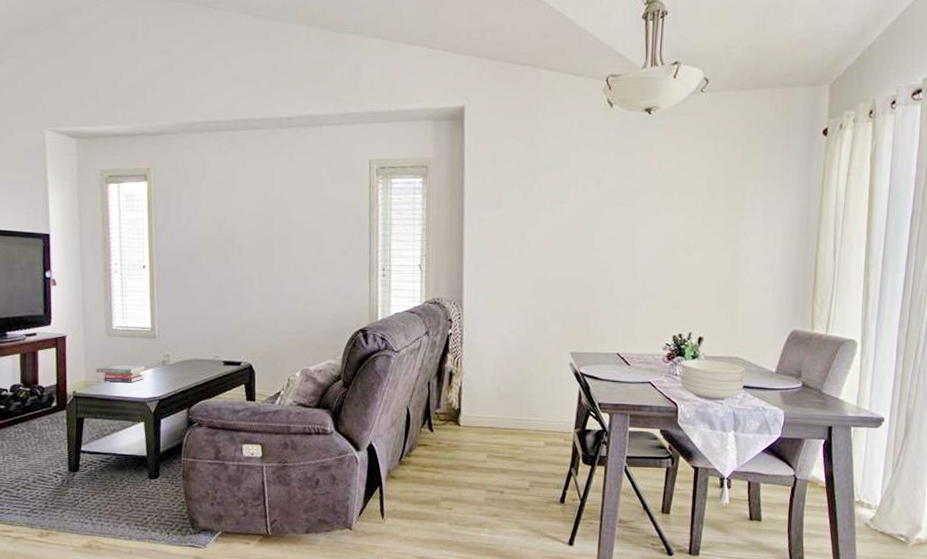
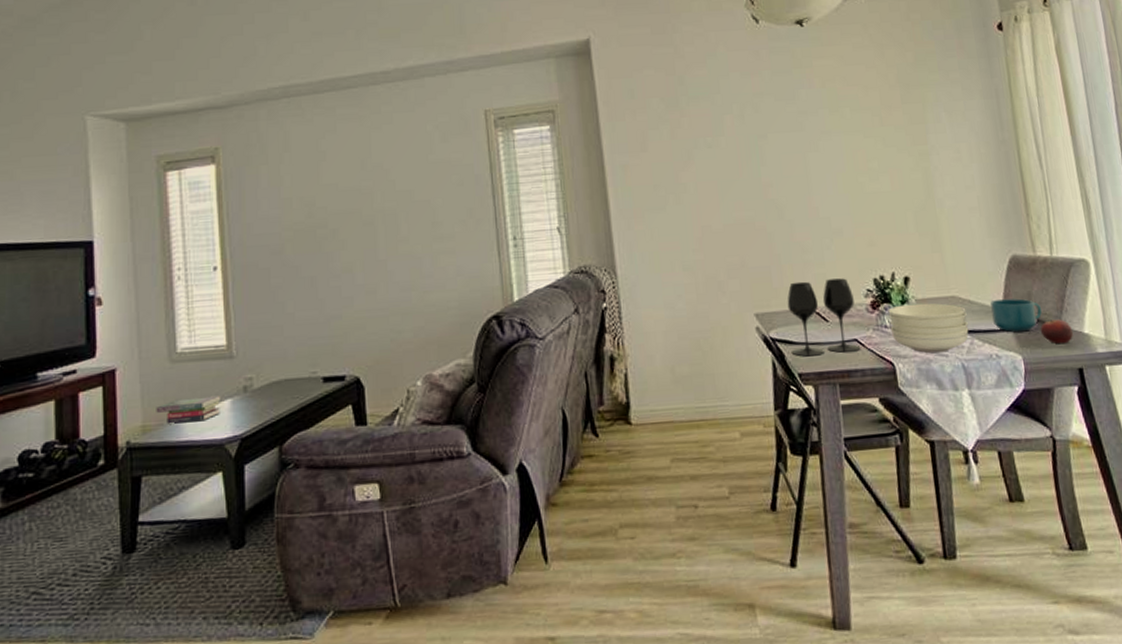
wine glass: none [596,331,654,391] -> present [787,278,861,357]
cup: none [765,364,808,392] -> present [990,298,1042,332]
fruit: none [803,385,831,406] -> present [1040,319,1074,344]

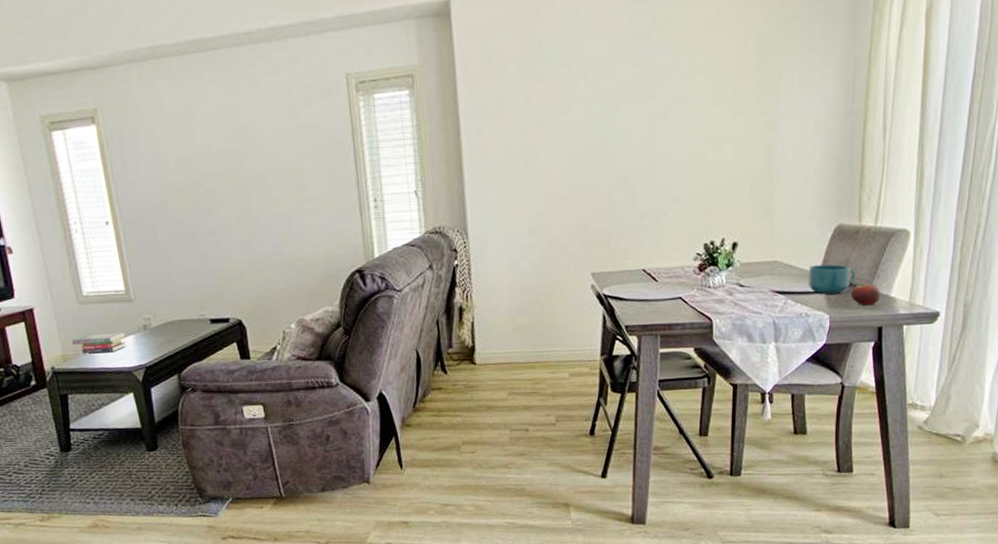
wine glass: present [787,278,861,357] -> none [622,243,684,312]
bowl: present [888,303,969,354] -> none [713,266,786,311]

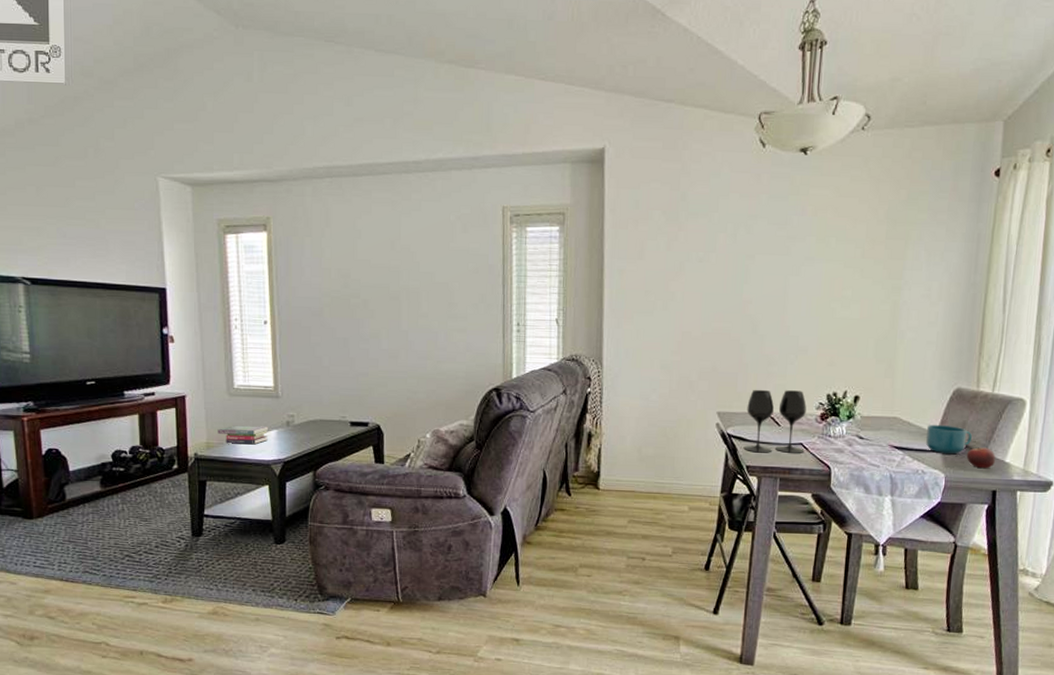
wine glass: none [622,243,684,312] -> present [744,389,807,453]

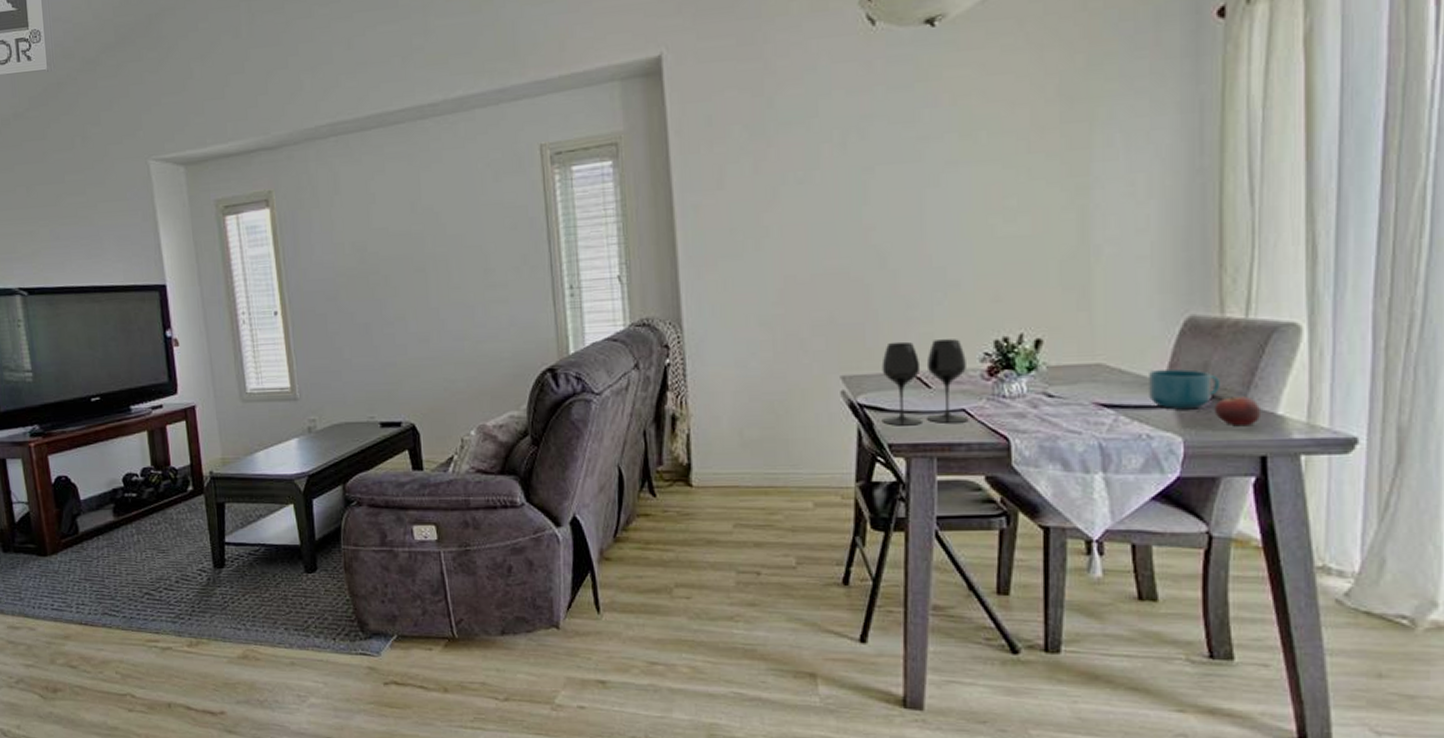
books: present [217,425,268,445] -> none [232,435,288,458]

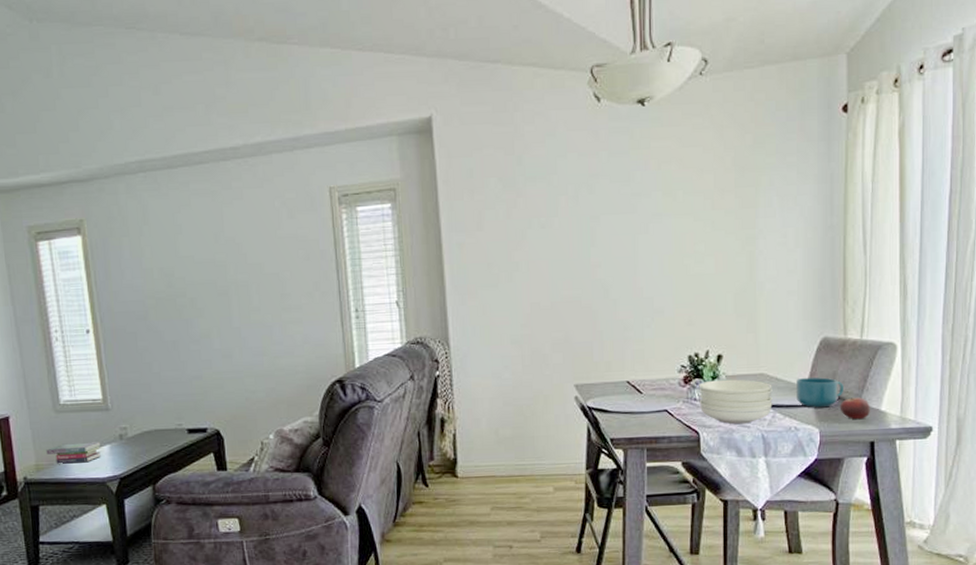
books: none [232,435,288,458] -> present [46,442,101,464]
wine glass: present [881,339,969,426] -> none [605,354,670,424]
bowl: none [1009,371,1114,430] -> present [699,379,773,425]

